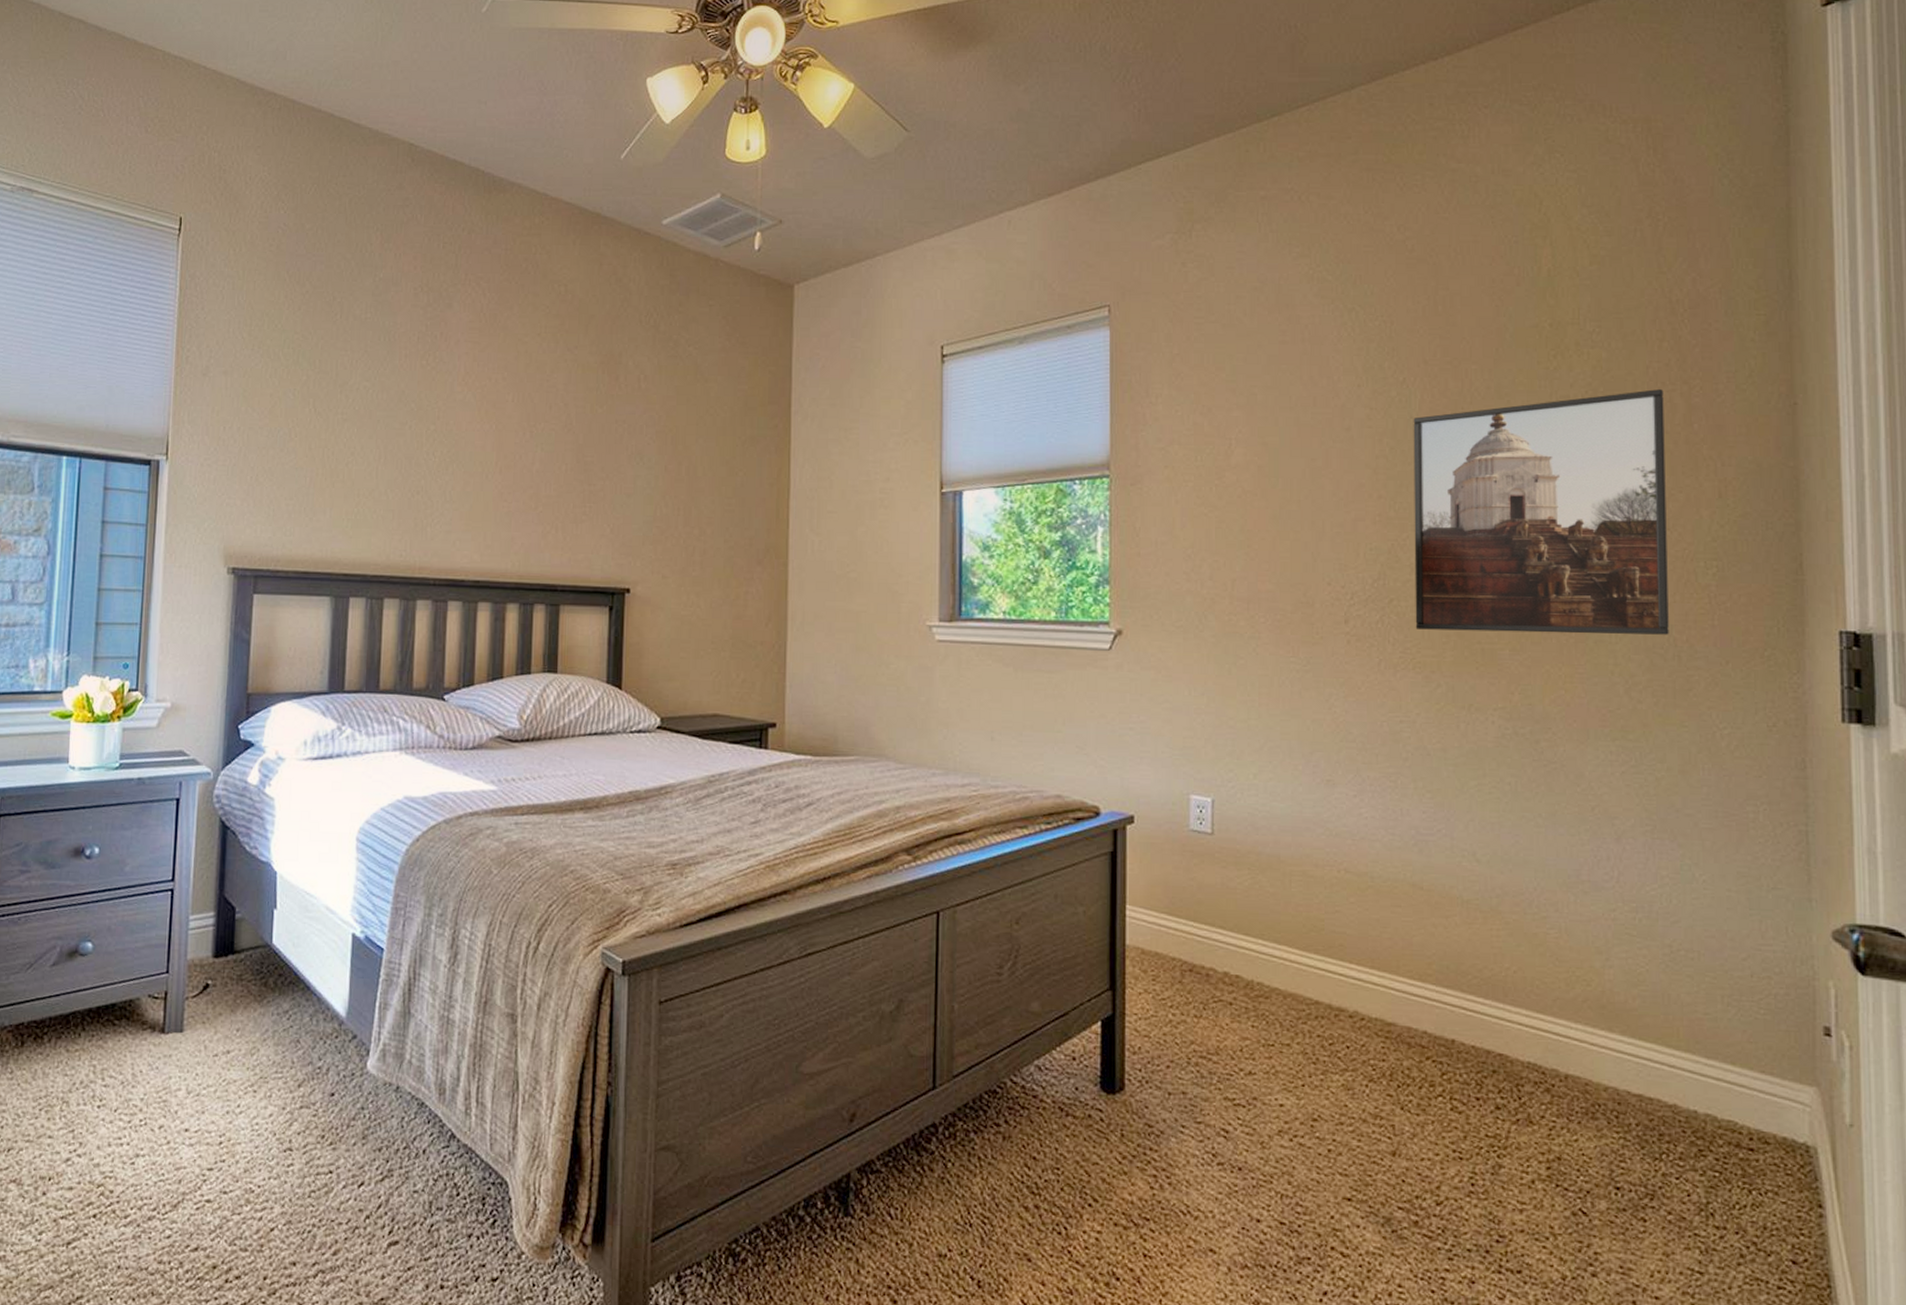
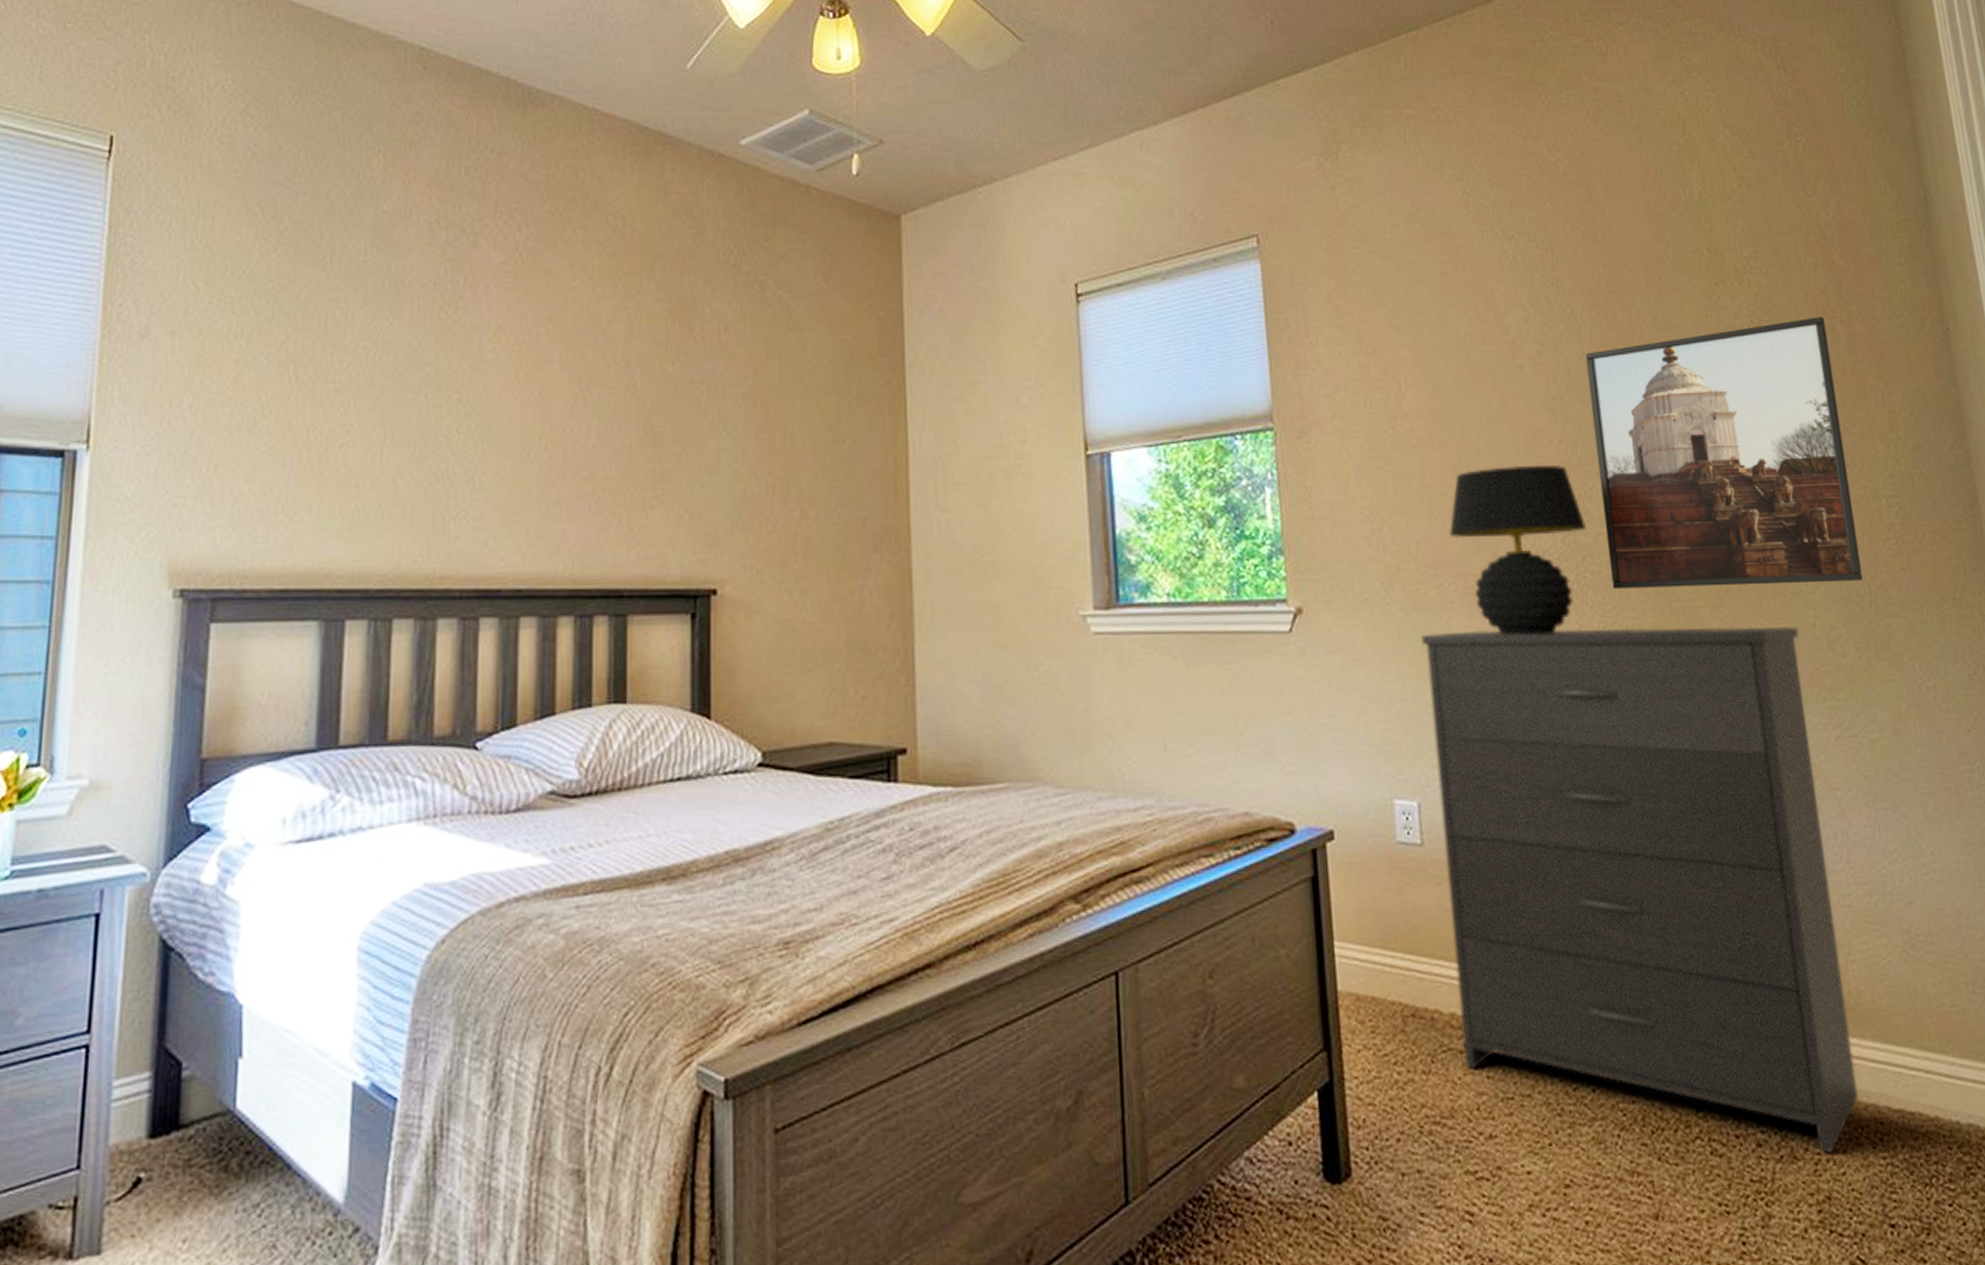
dresser: none [1228,658,1600,1123] -> present [1421,626,1859,1154]
table lamp: none [1265,516,1397,666] -> present [1449,464,1587,635]

